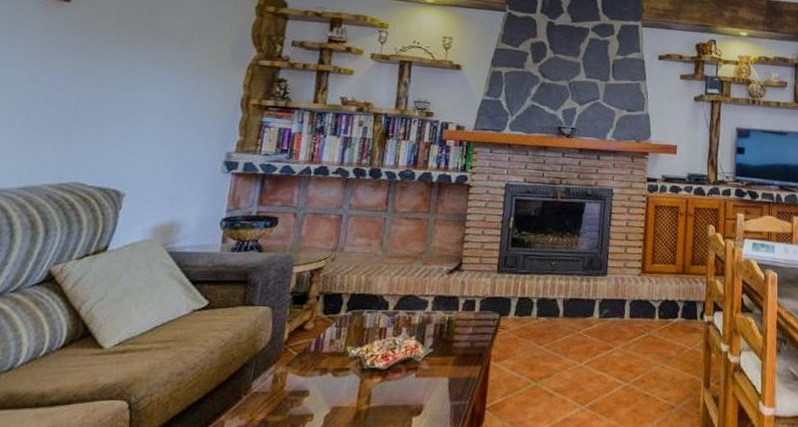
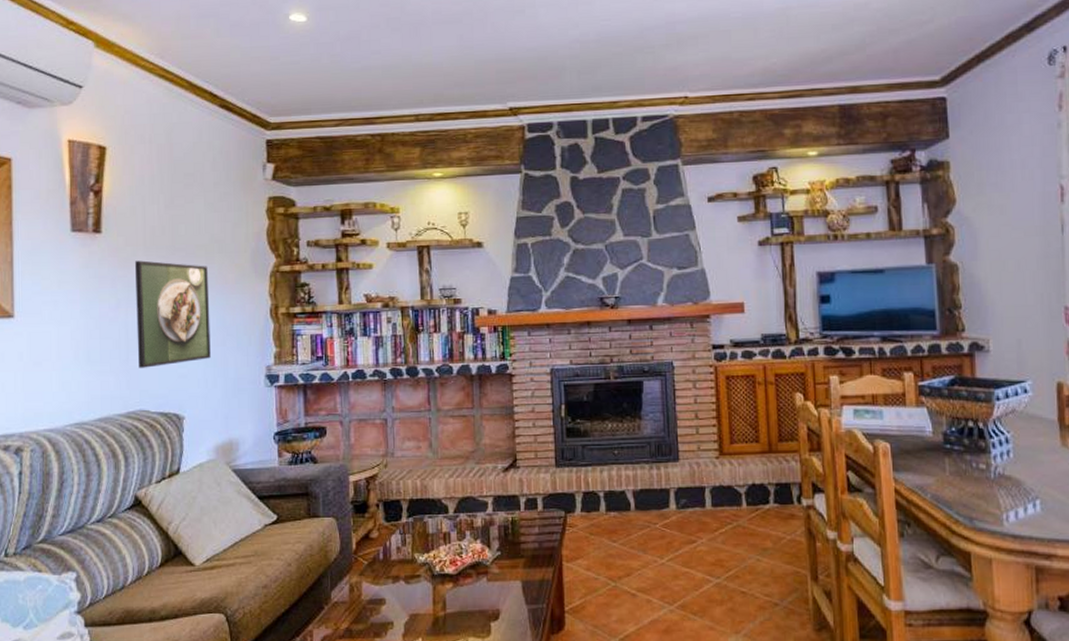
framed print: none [83,34,183,141] -> present [134,260,211,368]

